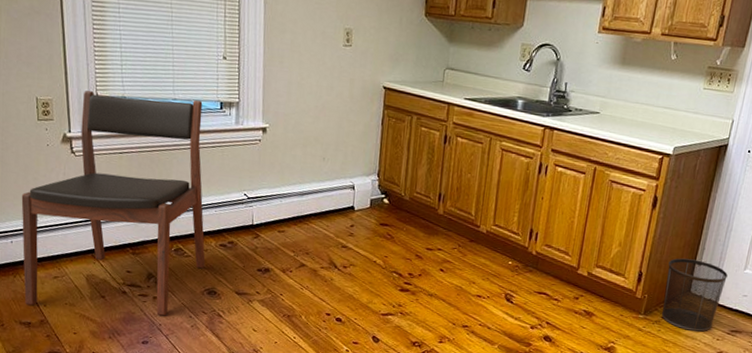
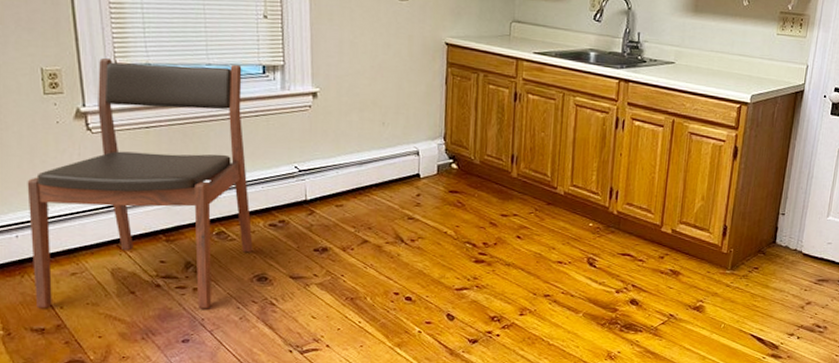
waste bin: present [661,258,728,332] -> none [748,209,811,283]

